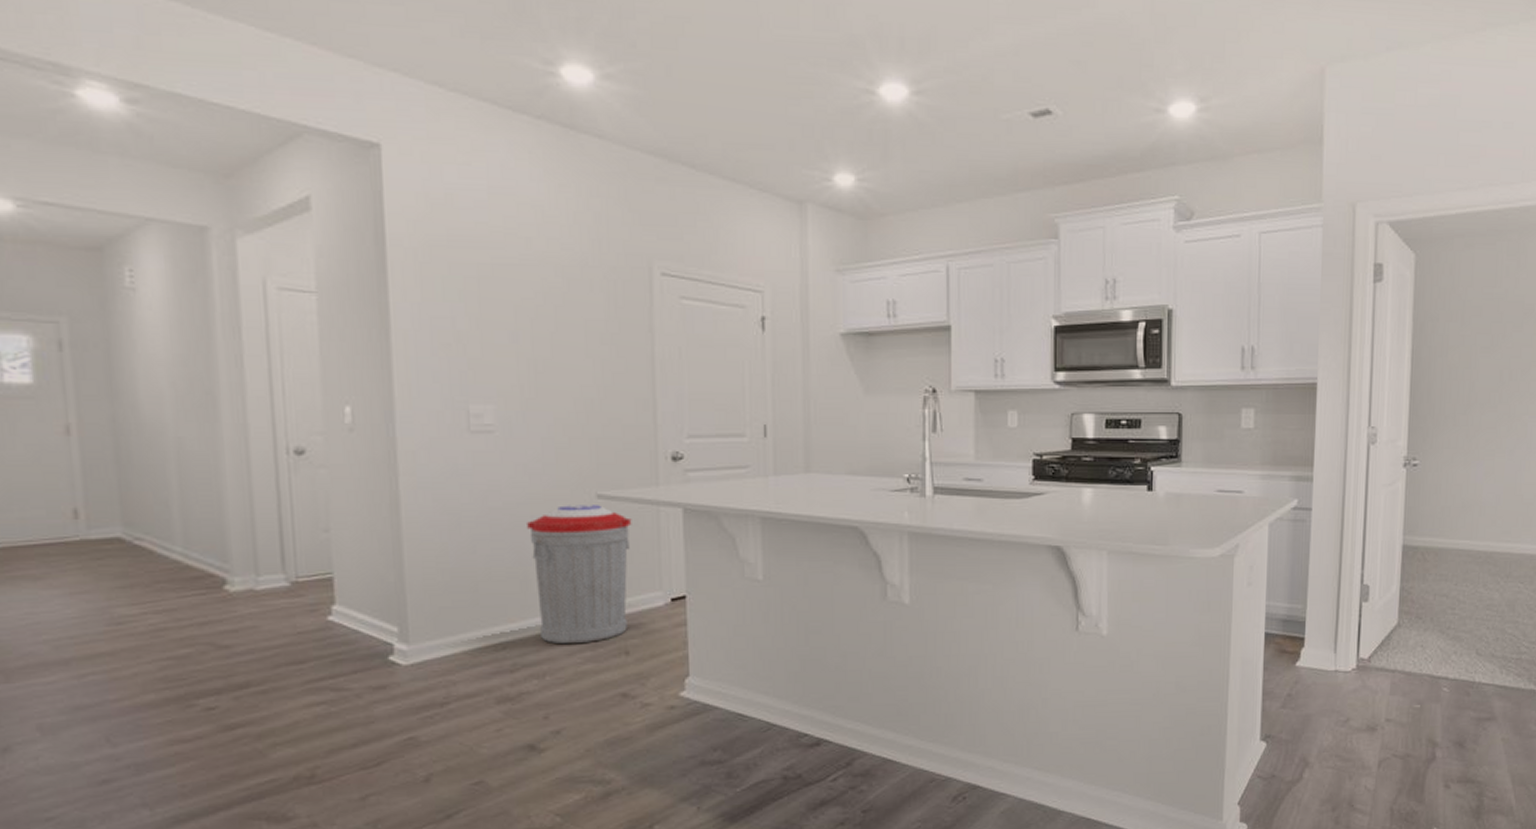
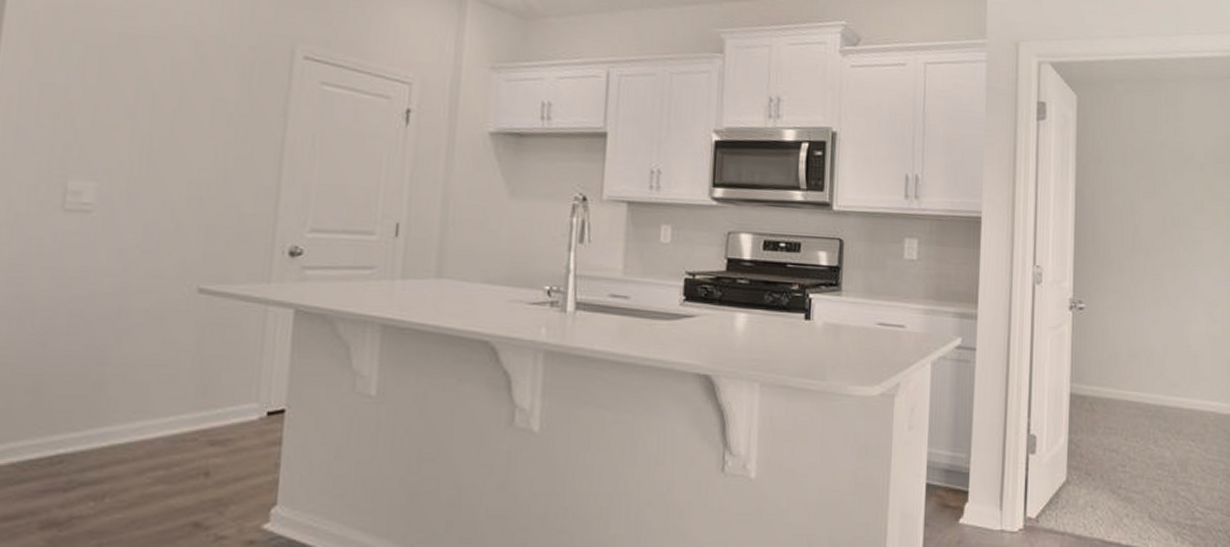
trash can: present [525,505,632,645] -> none [107,298,235,461]

